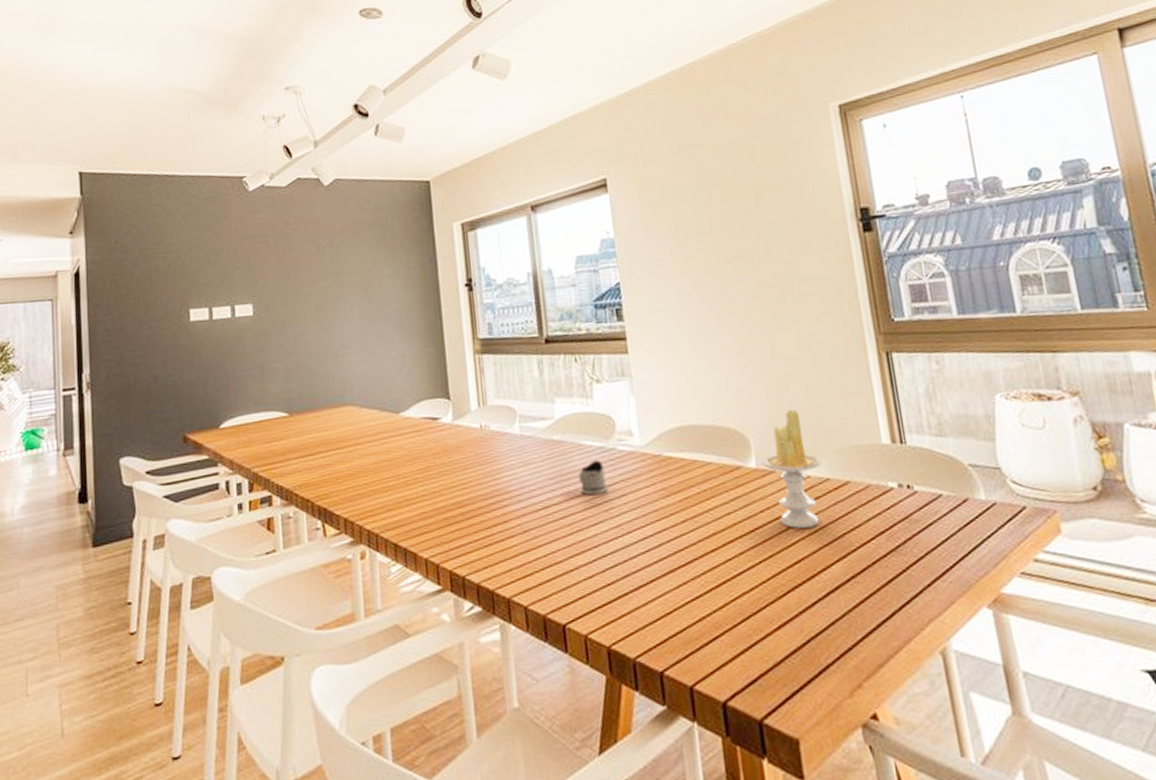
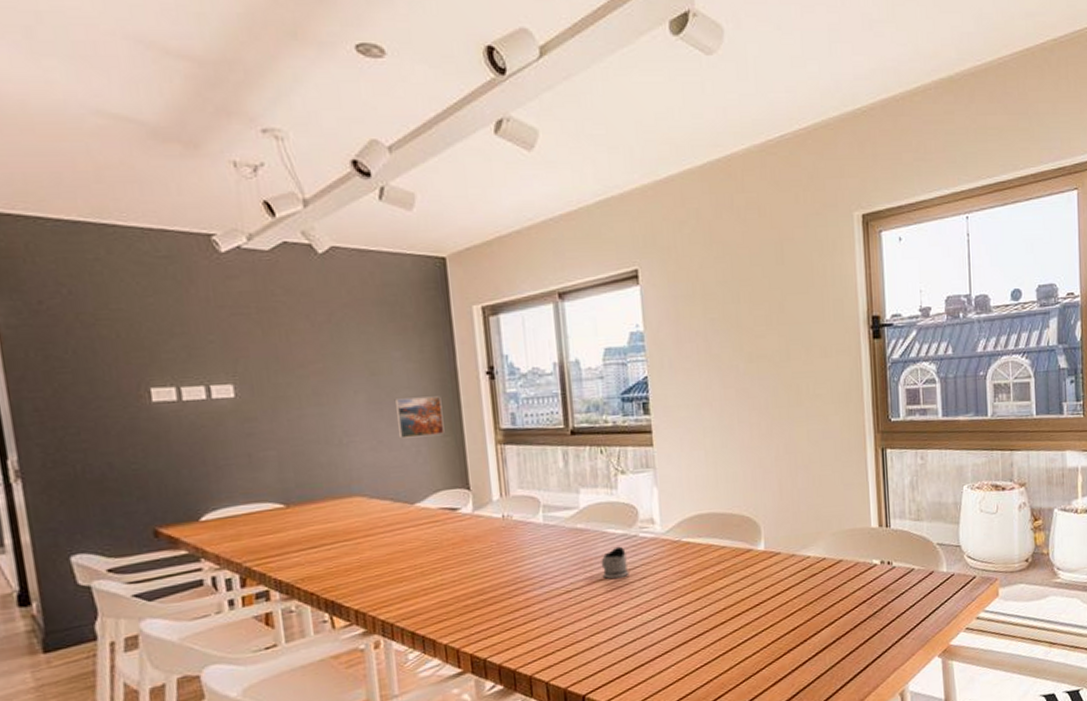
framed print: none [383,308,427,350] -> present [394,396,445,439]
candle: present [761,409,822,528] -> none [769,498,821,601]

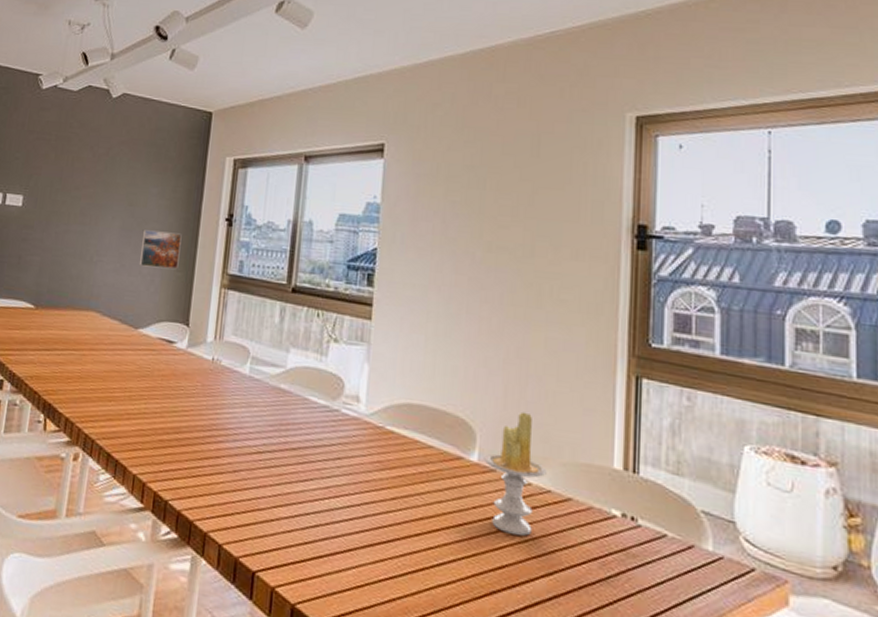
tea glass holder: present [601,546,629,580] -> none [296,417,325,453]
candle: none [769,498,821,601] -> present [483,411,547,536]

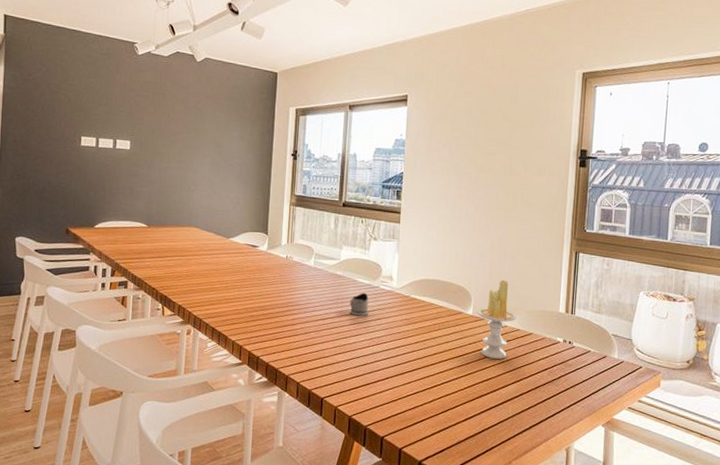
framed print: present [138,230,182,270] -> none [227,164,259,194]
tea glass holder: none [296,417,325,453] -> present [349,292,369,316]

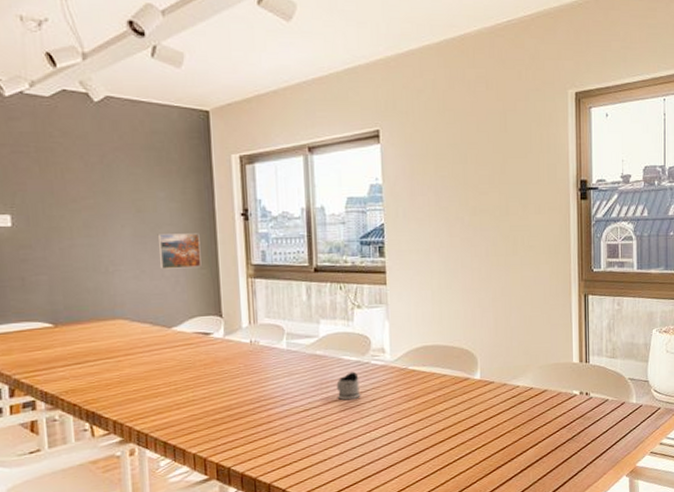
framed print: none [227,164,259,194] -> present [157,233,202,269]
candle: present [476,279,517,359] -> none [484,335,529,424]

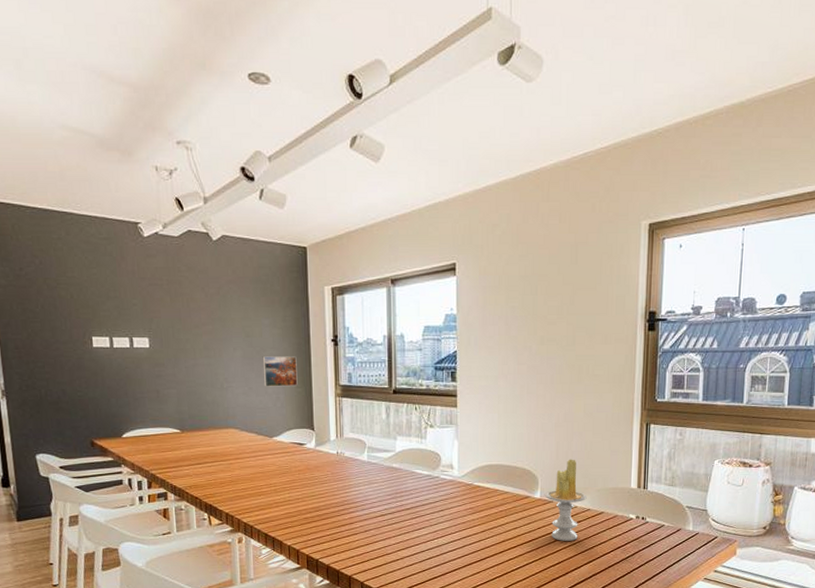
tea glass holder: present [336,371,361,401] -> none [409,484,431,509]
candle: none [484,335,529,424] -> present [544,459,587,541]

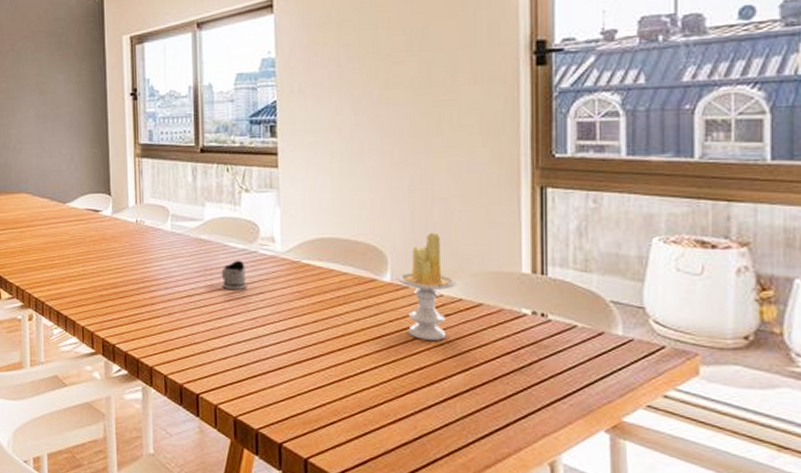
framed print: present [262,356,298,387] -> none [56,113,93,148]
tea glass holder: none [409,484,431,509] -> present [221,260,247,291]

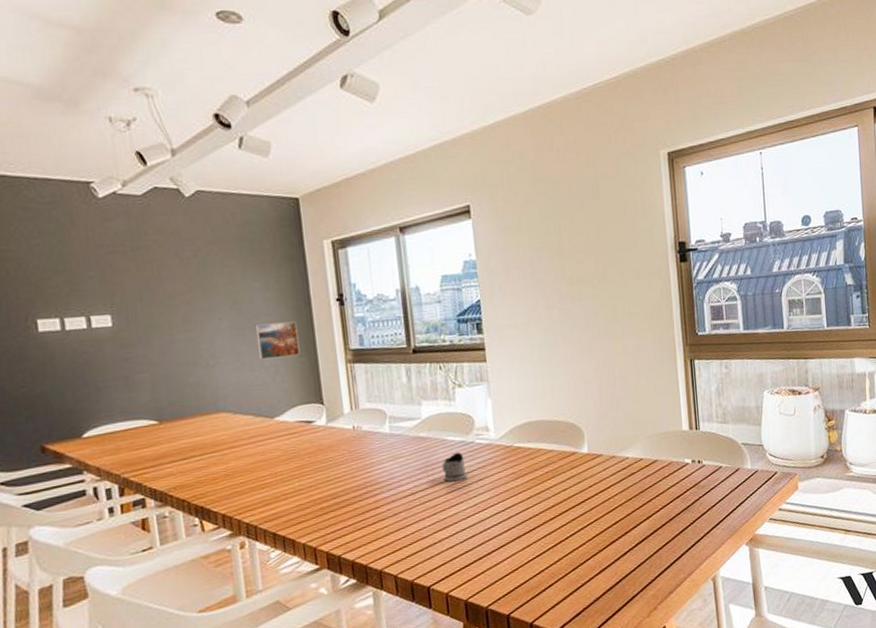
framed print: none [56,113,93,148] -> present [255,321,300,360]
candle: present [396,232,457,340] -> none [592,405,638,498]

